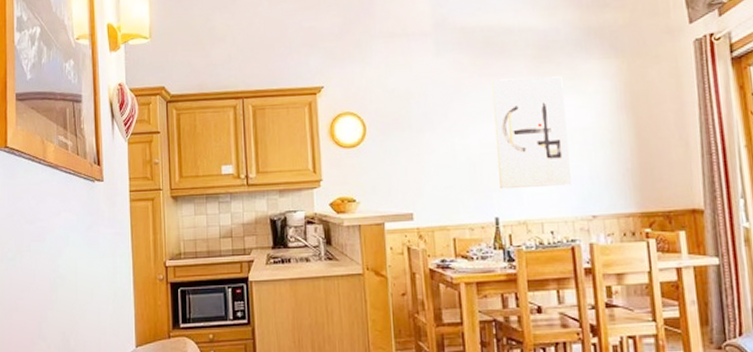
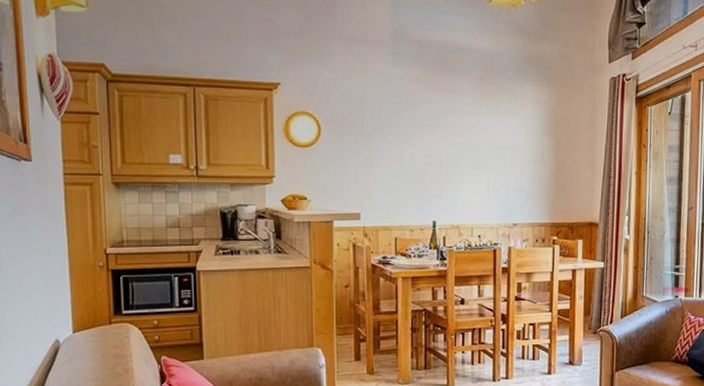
wall art: present [491,76,571,190] -> none [439,95,502,197]

